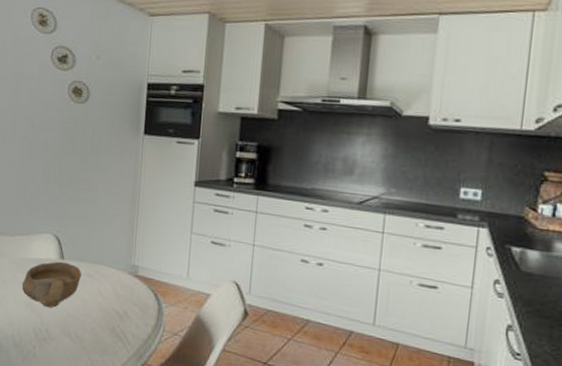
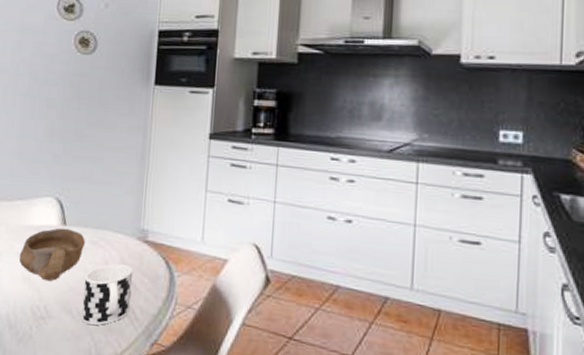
cup: none [79,295,125,347] -> present [81,264,133,326]

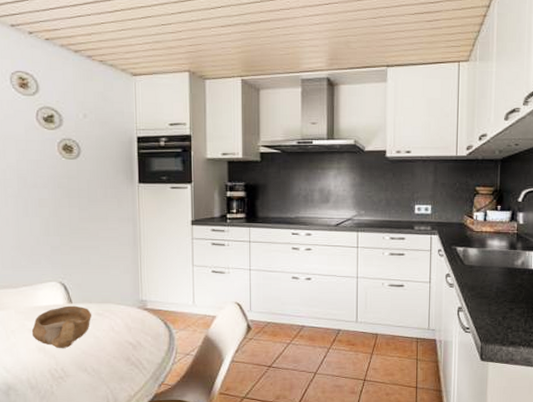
cup: present [81,264,133,326] -> none [95,329,138,378]

